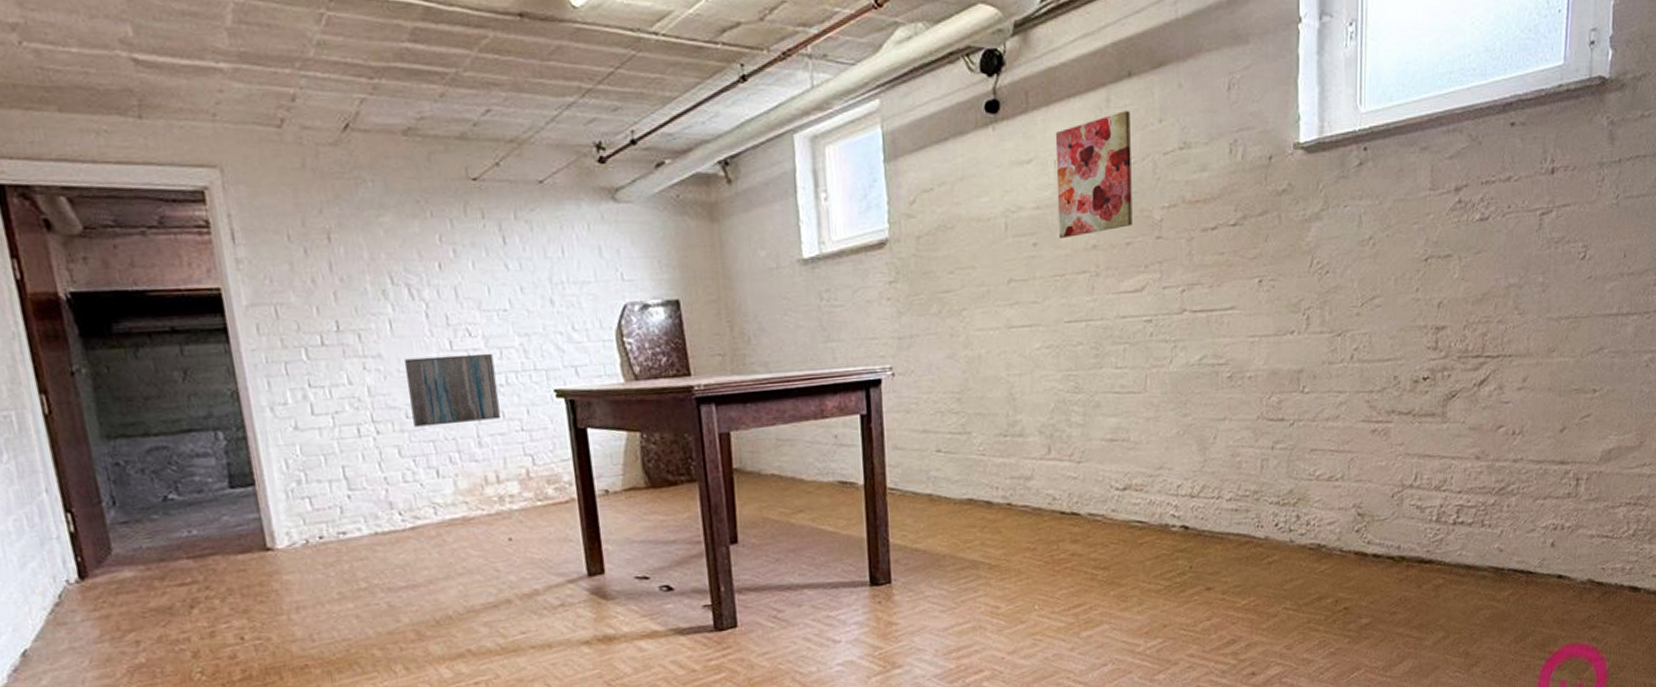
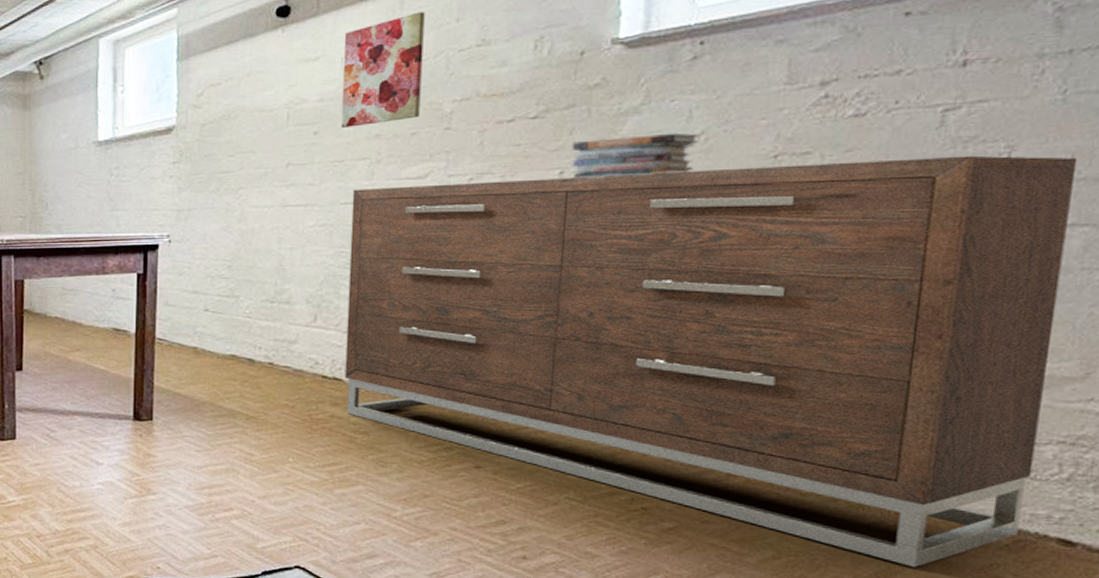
dresser: none [1075,254,1628,628] -> present [345,155,1078,567]
book stack: none [1268,238,1369,288] -> present [571,133,700,179]

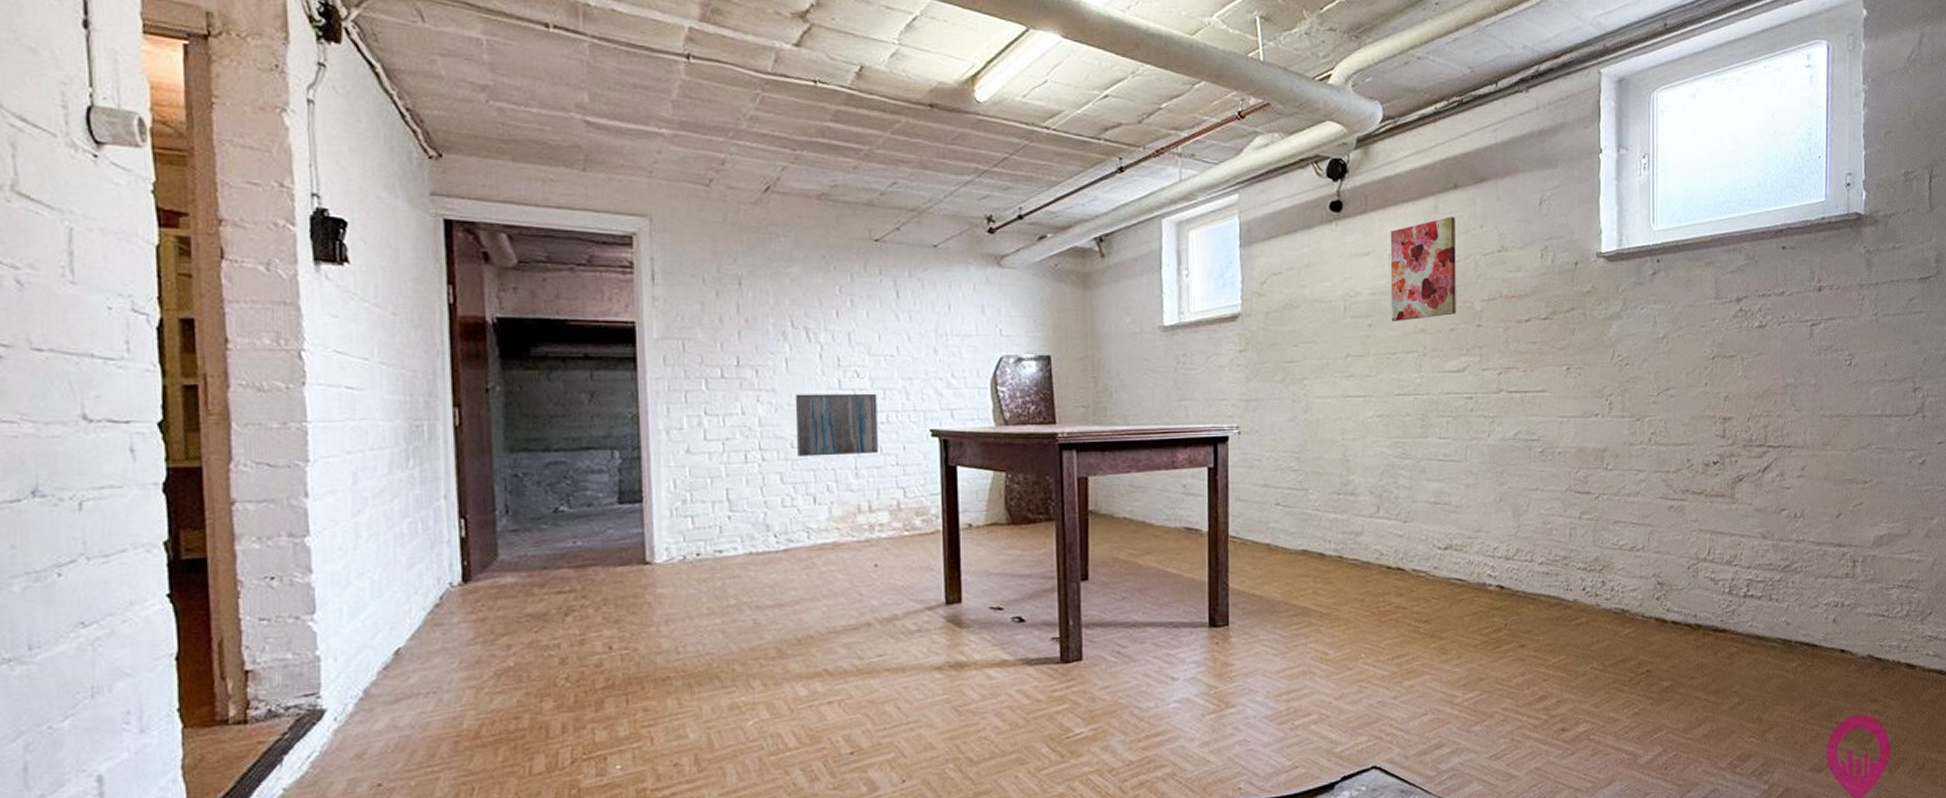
dresser: present [345,155,1078,567] -> none [1404,361,1888,699]
book stack: present [571,133,700,179] -> none [1575,336,1663,375]

